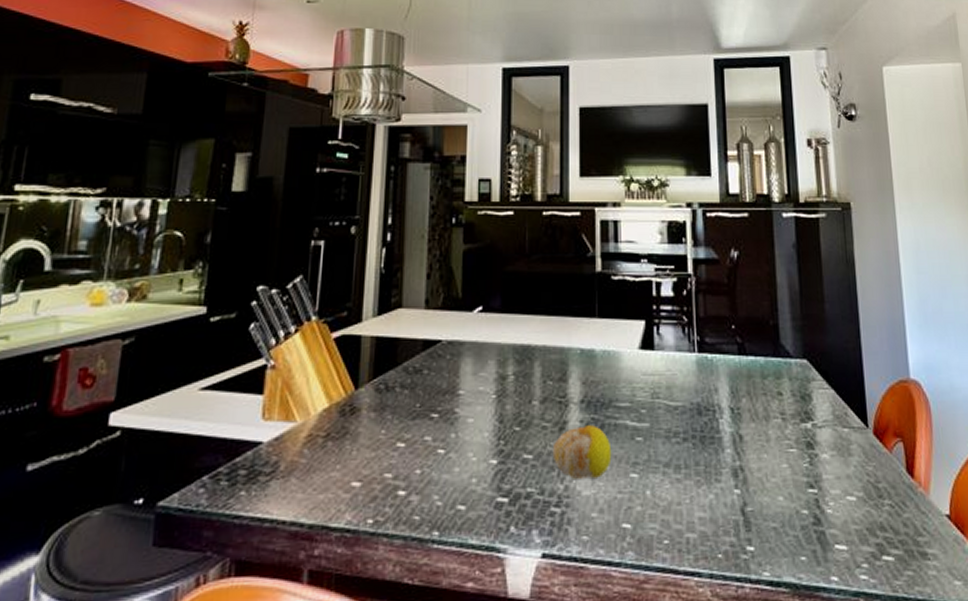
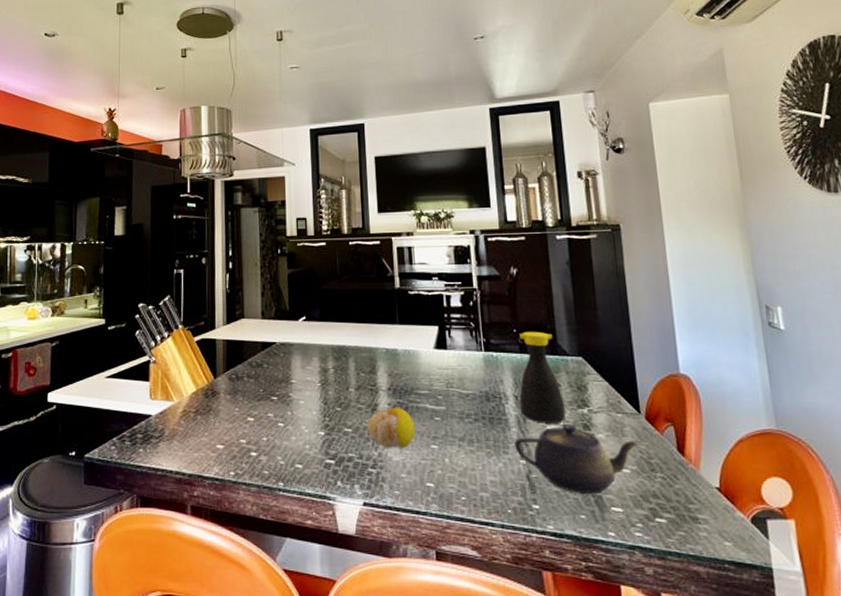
teapot: none [728,441,866,530] -> present [514,423,639,495]
bottle: none [735,327,787,442] -> present [519,331,565,423]

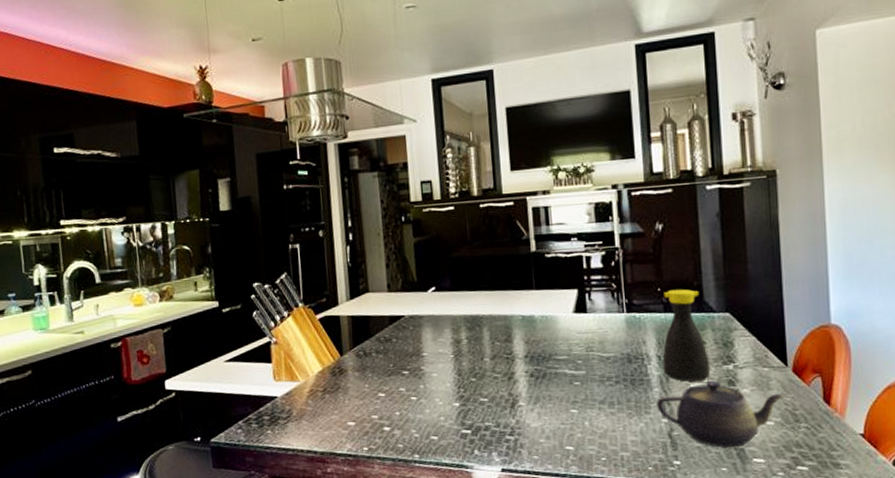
fruit: present [367,406,416,448] -> none [503,373,554,415]

